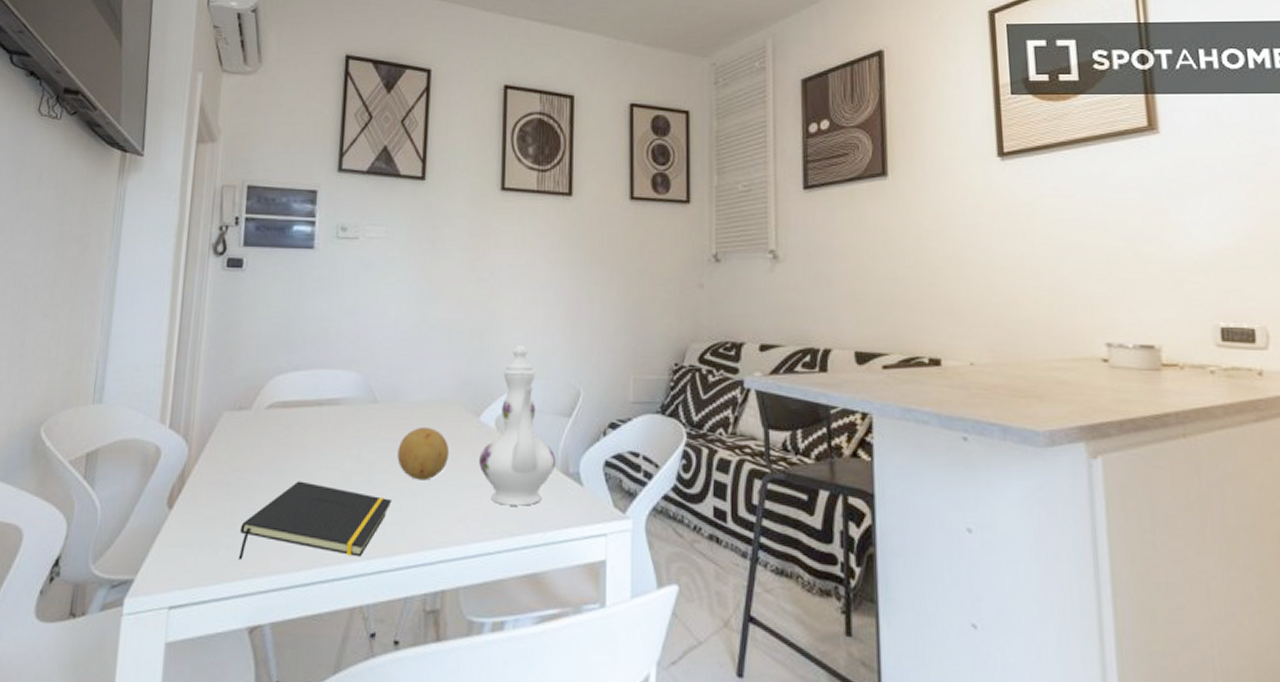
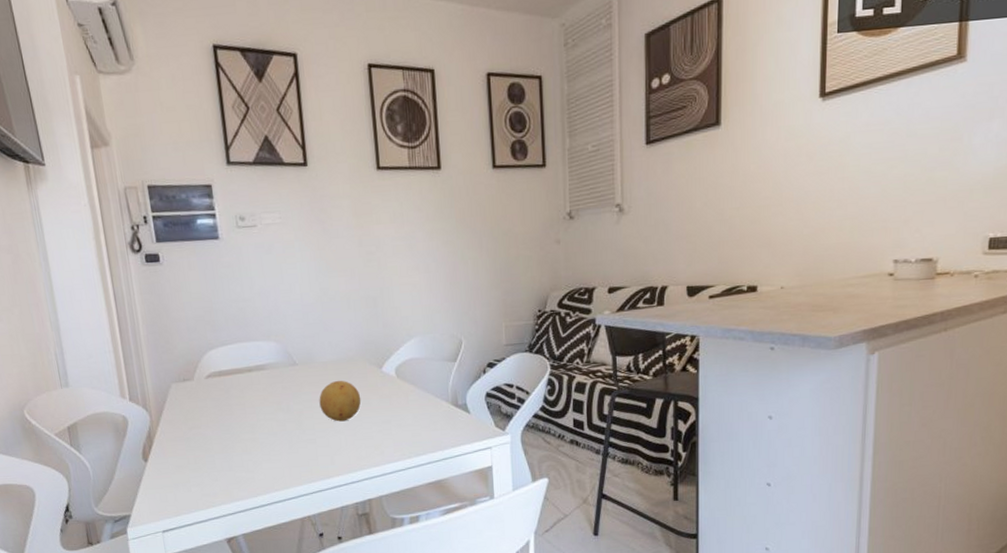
notepad: present [238,481,392,560] -> none [205,431,321,493]
ewer: present [479,344,557,506] -> none [385,305,448,434]

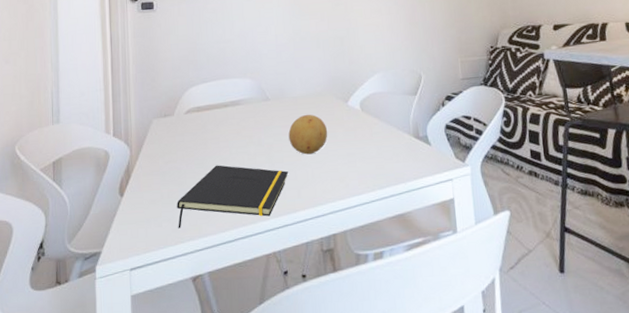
notepad: none [205,431,321,493] -> present [177,165,289,228]

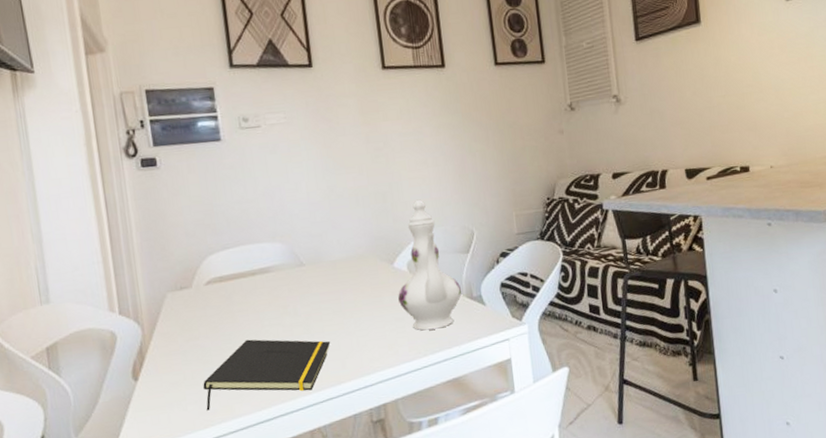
fruit: present [288,114,328,155] -> none [328,278,373,323]
ewer: none [351,44,409,166] -> present [398,199,462,331]

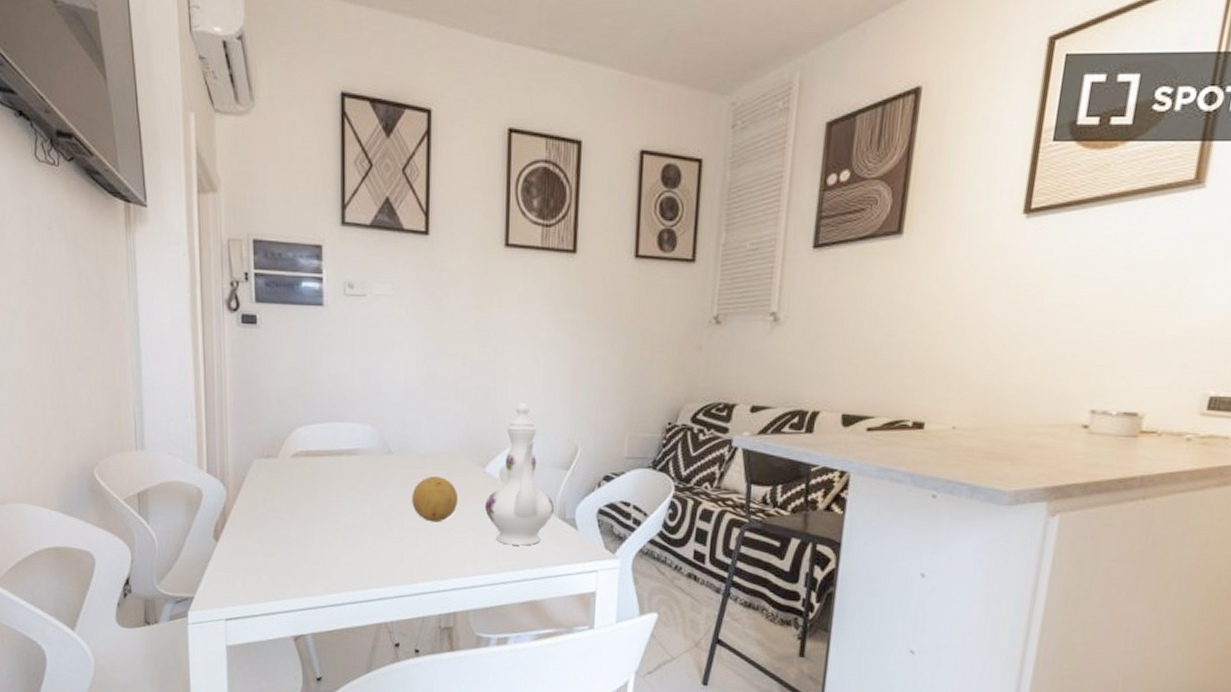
notepad: present [203,339,331,411] -> none [279,520,409,584]
fruit: none [328,278,373,323] -> present [412,475,459,522]

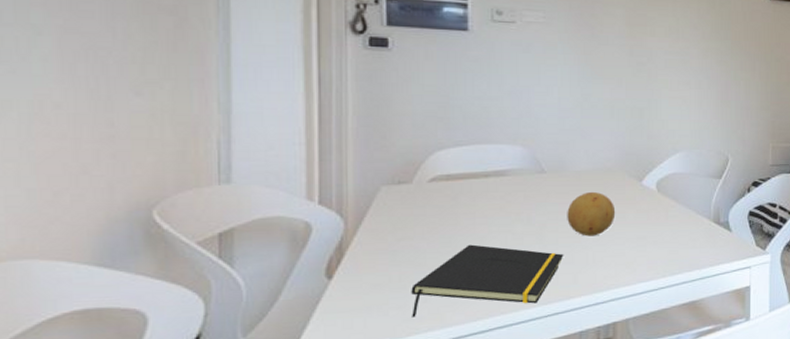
notepad: none [279,520,409,584] -> present [411,244,564,318]
ewer: present [485,401,555,546] -> none [643,119,710,251]

